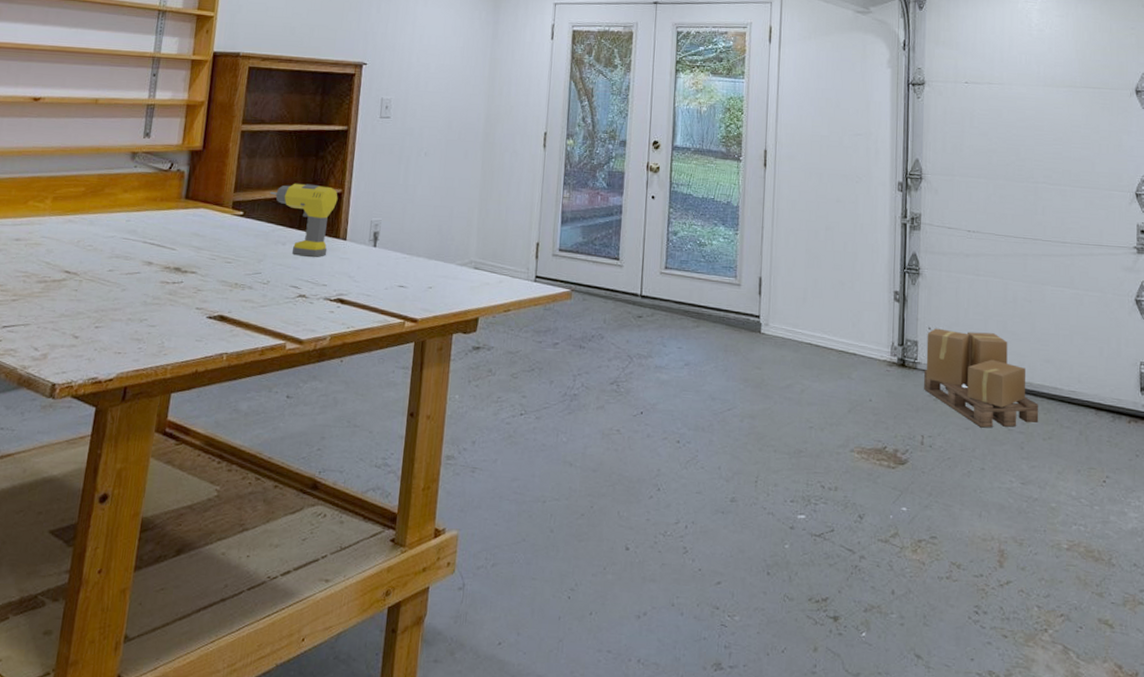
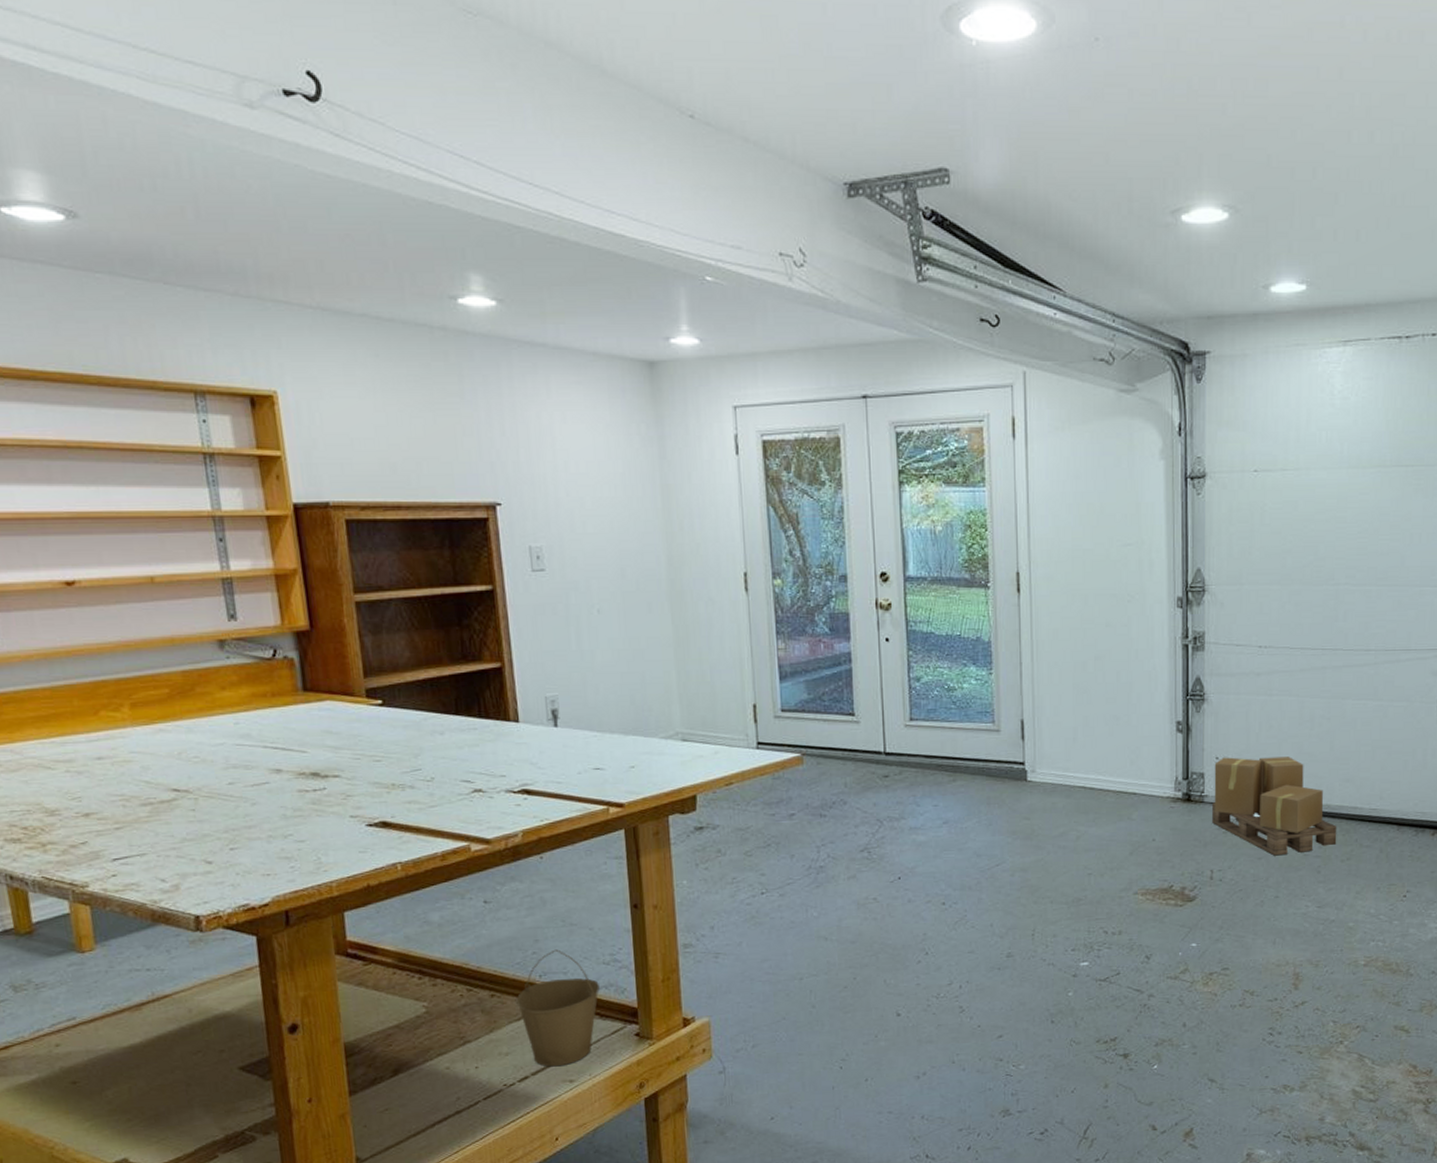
power drill: present [269,183,338,258] -> none [409,659,499,747]
bucket: none [294,448,368,565] -> present [516,949,600,1067]

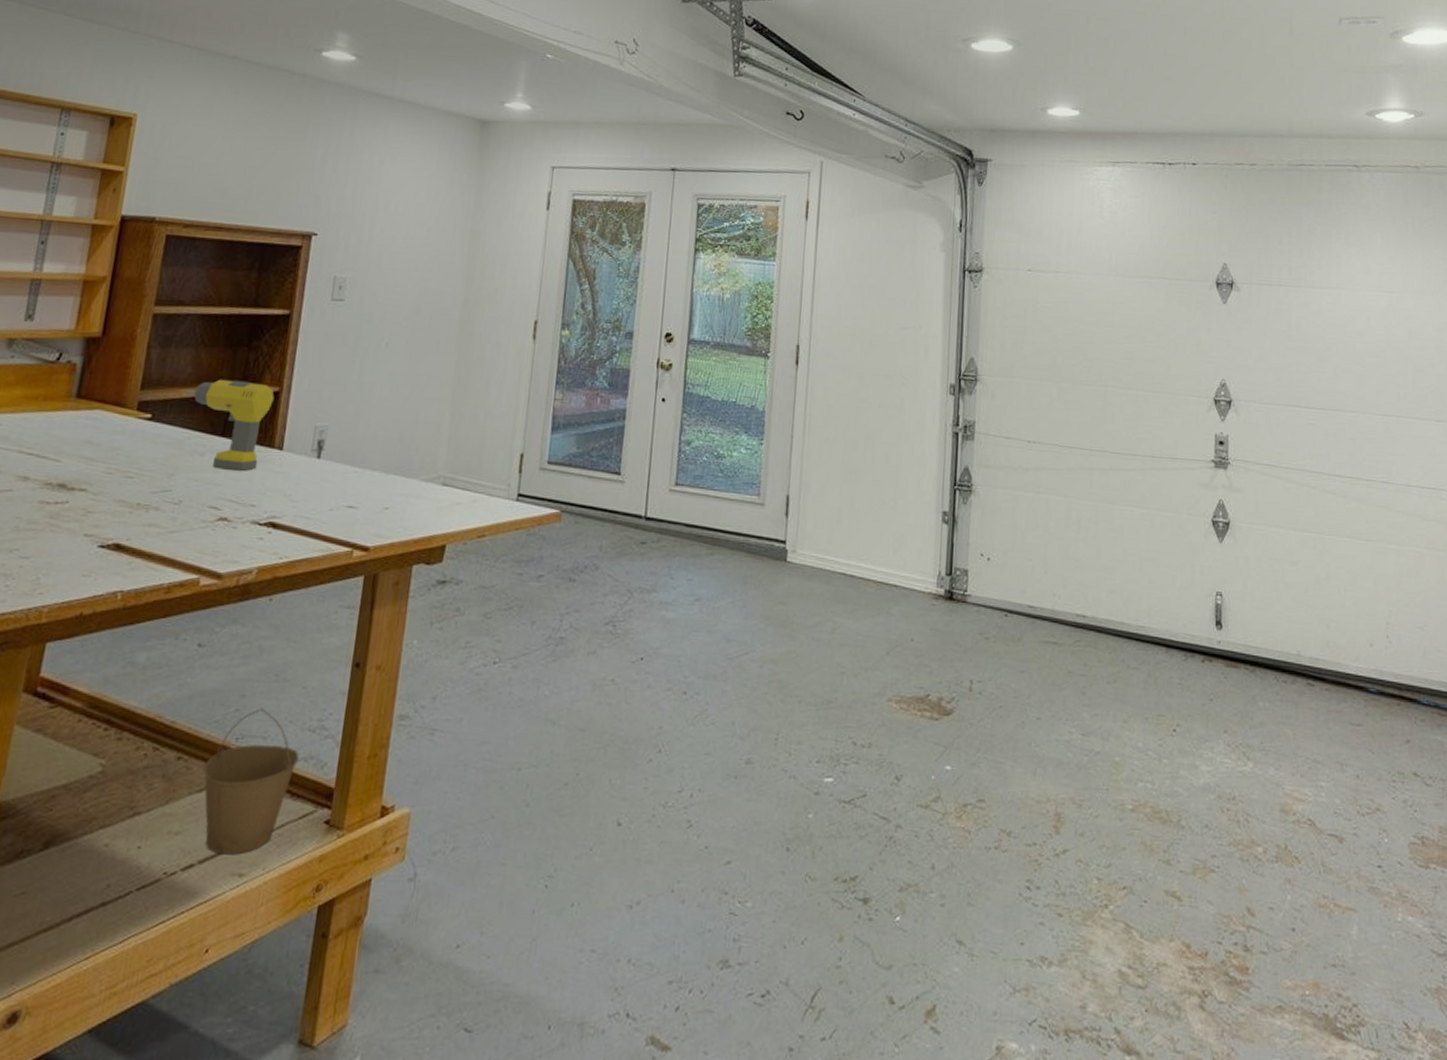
power drill: none [409,659,499,747] -> present [186,379,274,472]
cardboard boxes: present [1211,756,1337,856] -> none [974,554,1104,671]

